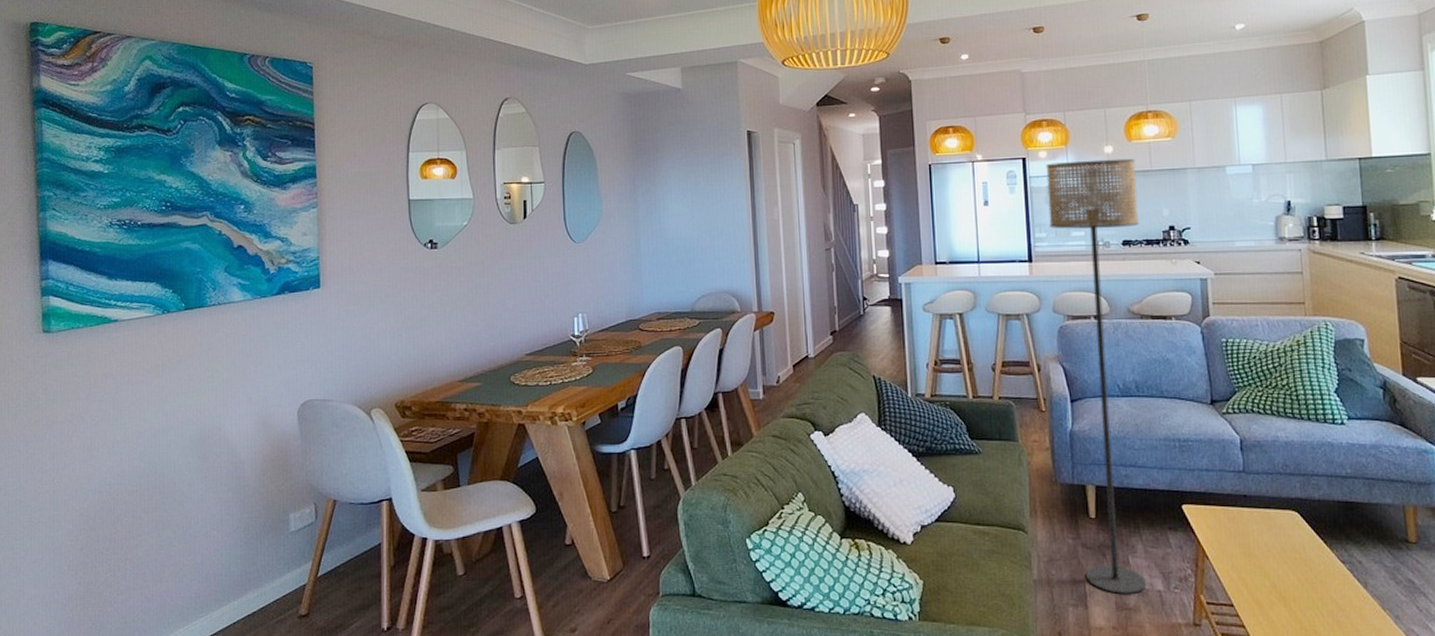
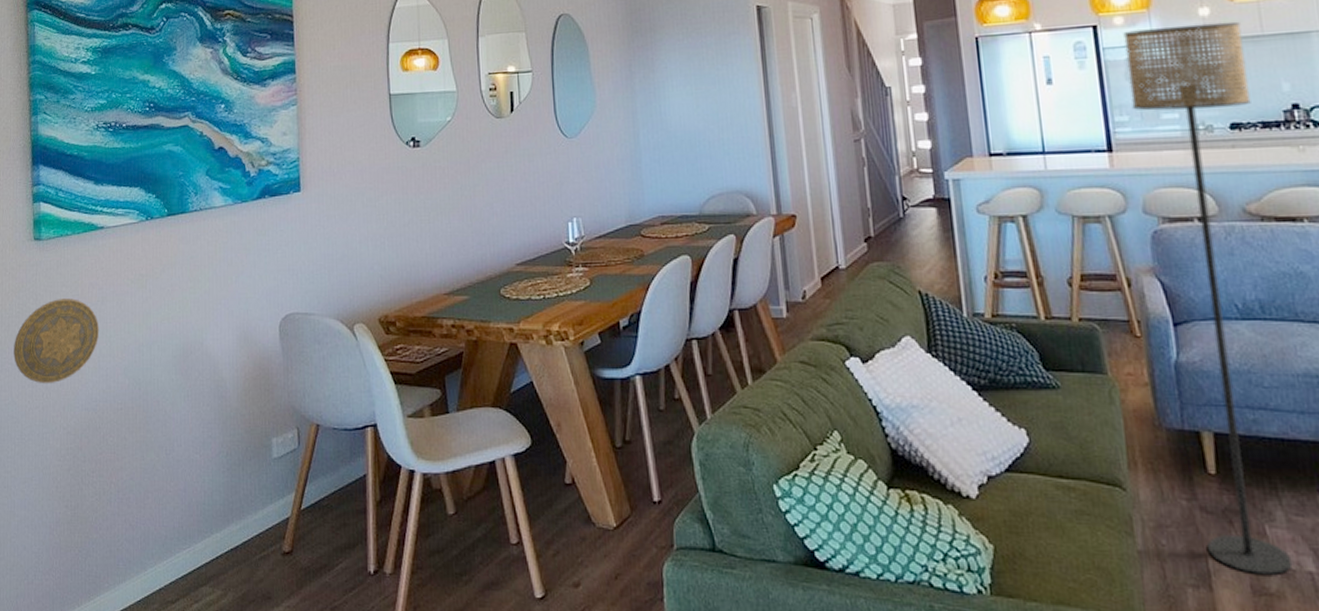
decorative plate: none [22,388,114,470] -> present [14,298,99,384]

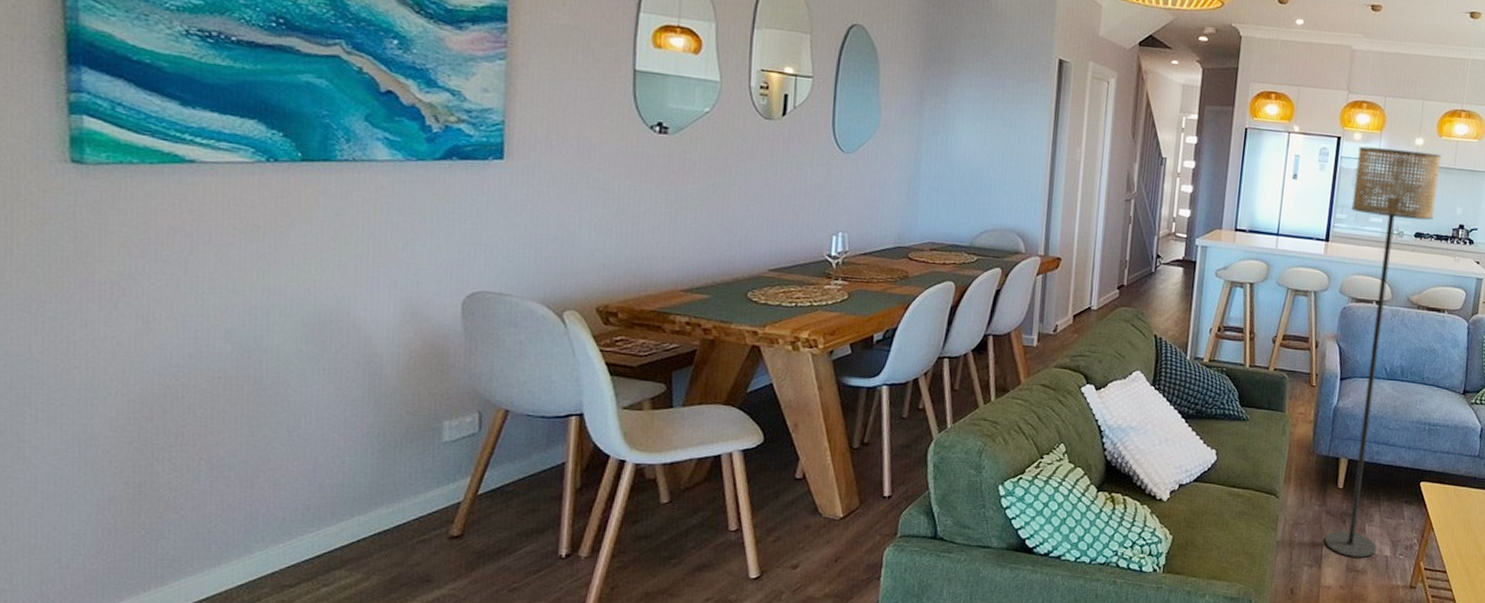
decorative plate: present [14,298,99,384] -> none [34,240,185,342]

